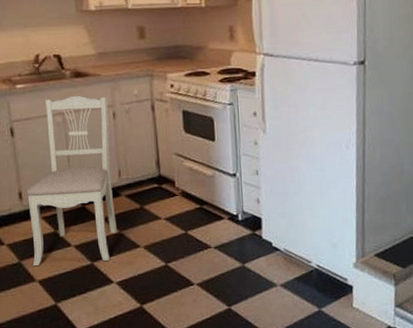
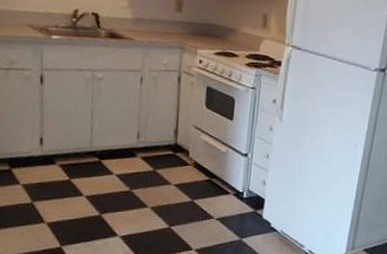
dining chair: present [26,95,117,267] -> none [44,54,137,215]

